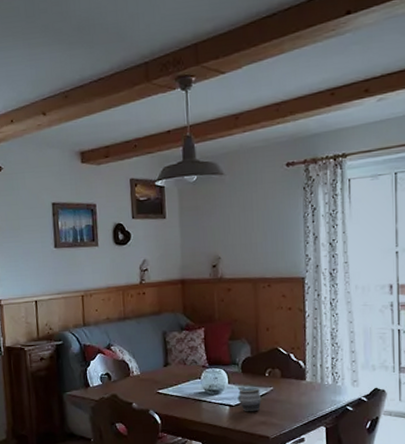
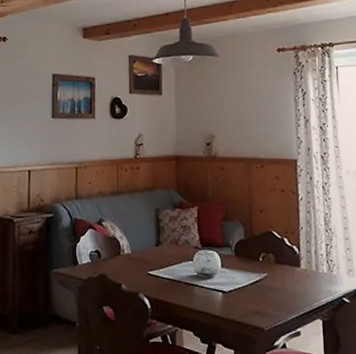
mug: present [237,386,262,412] -> none [230,271,256,300]

